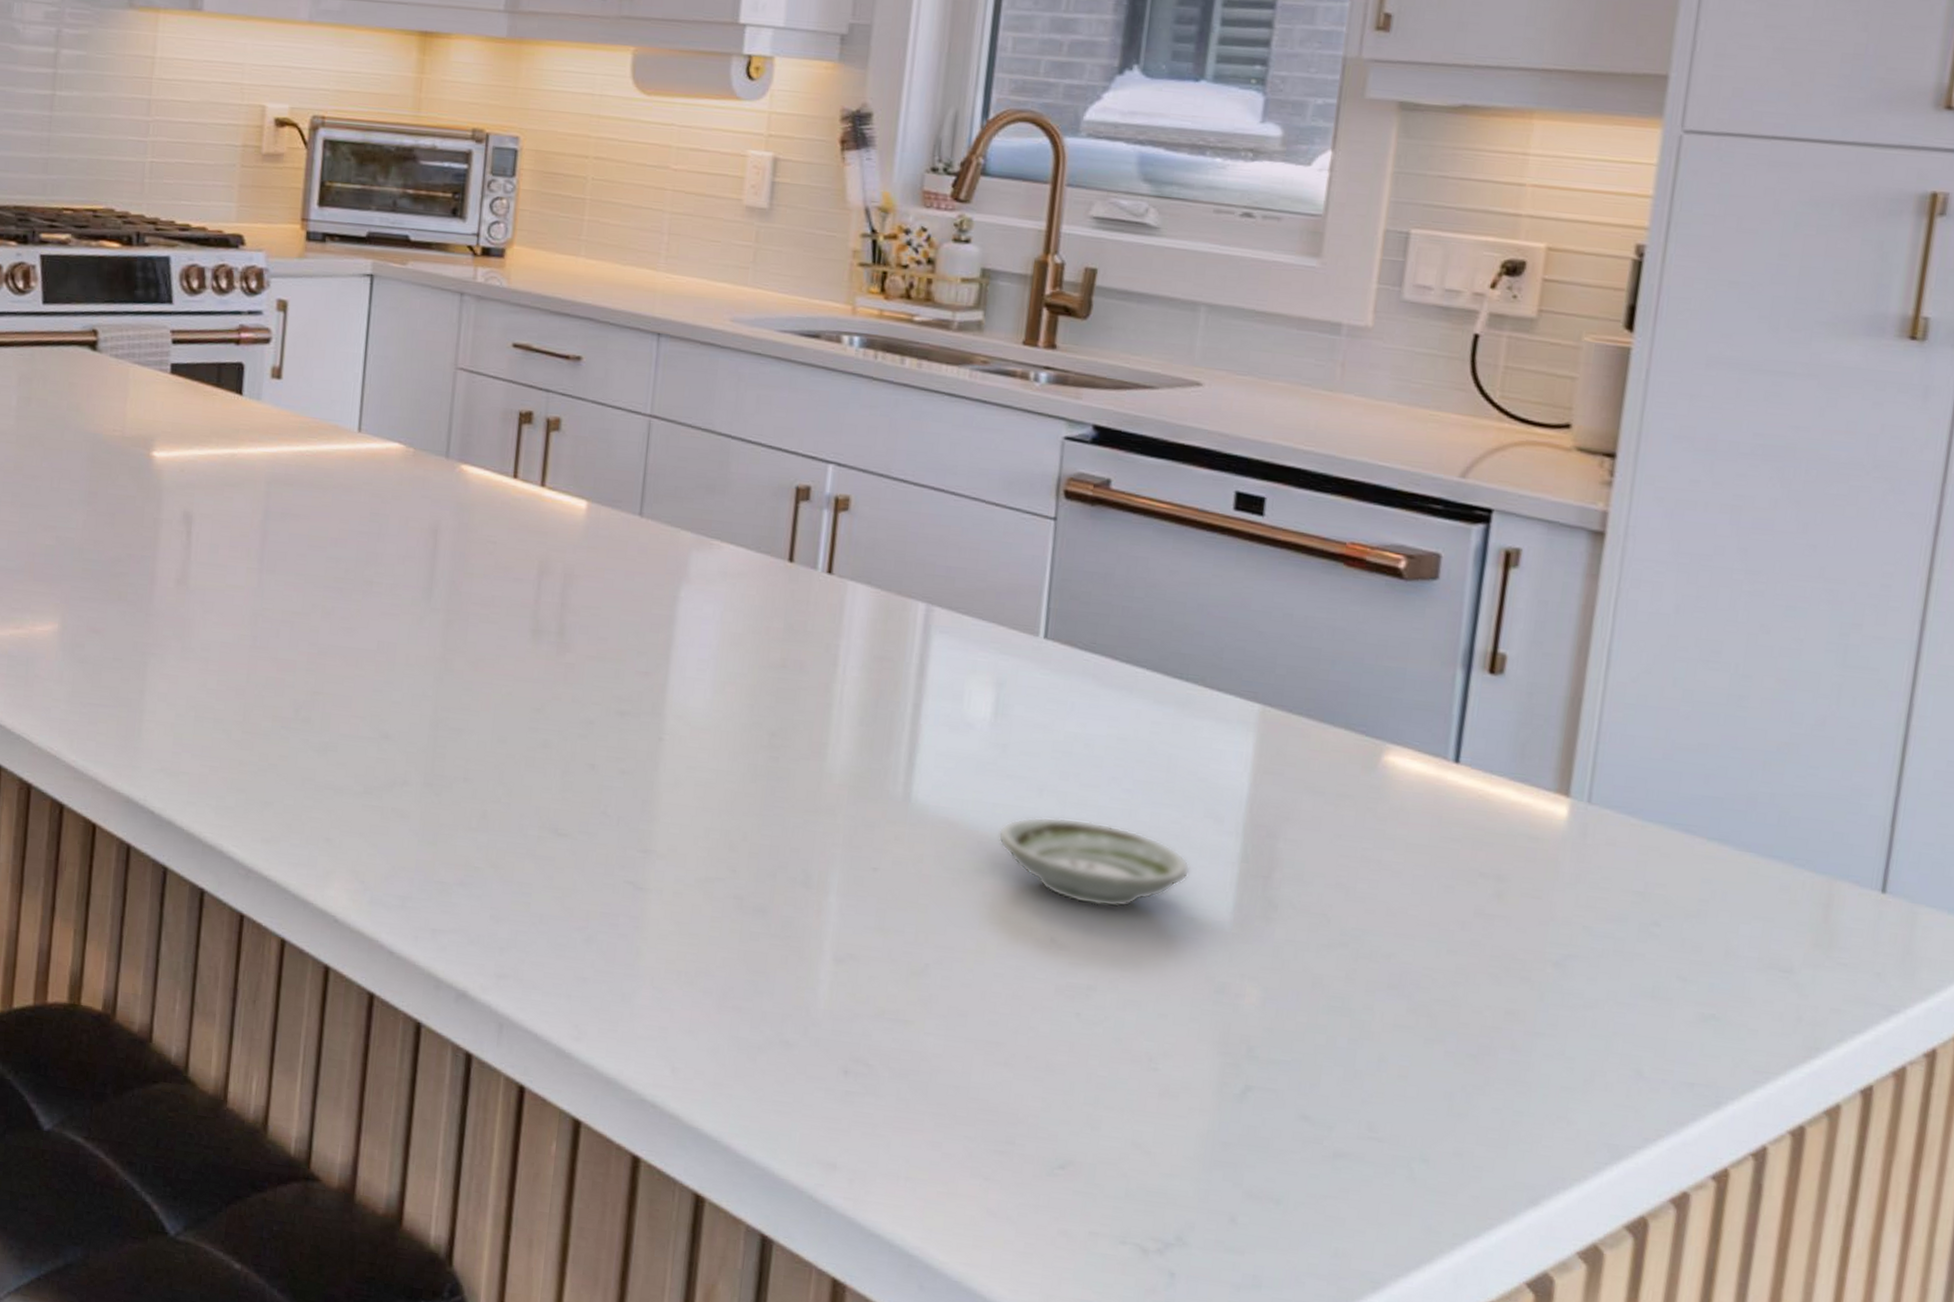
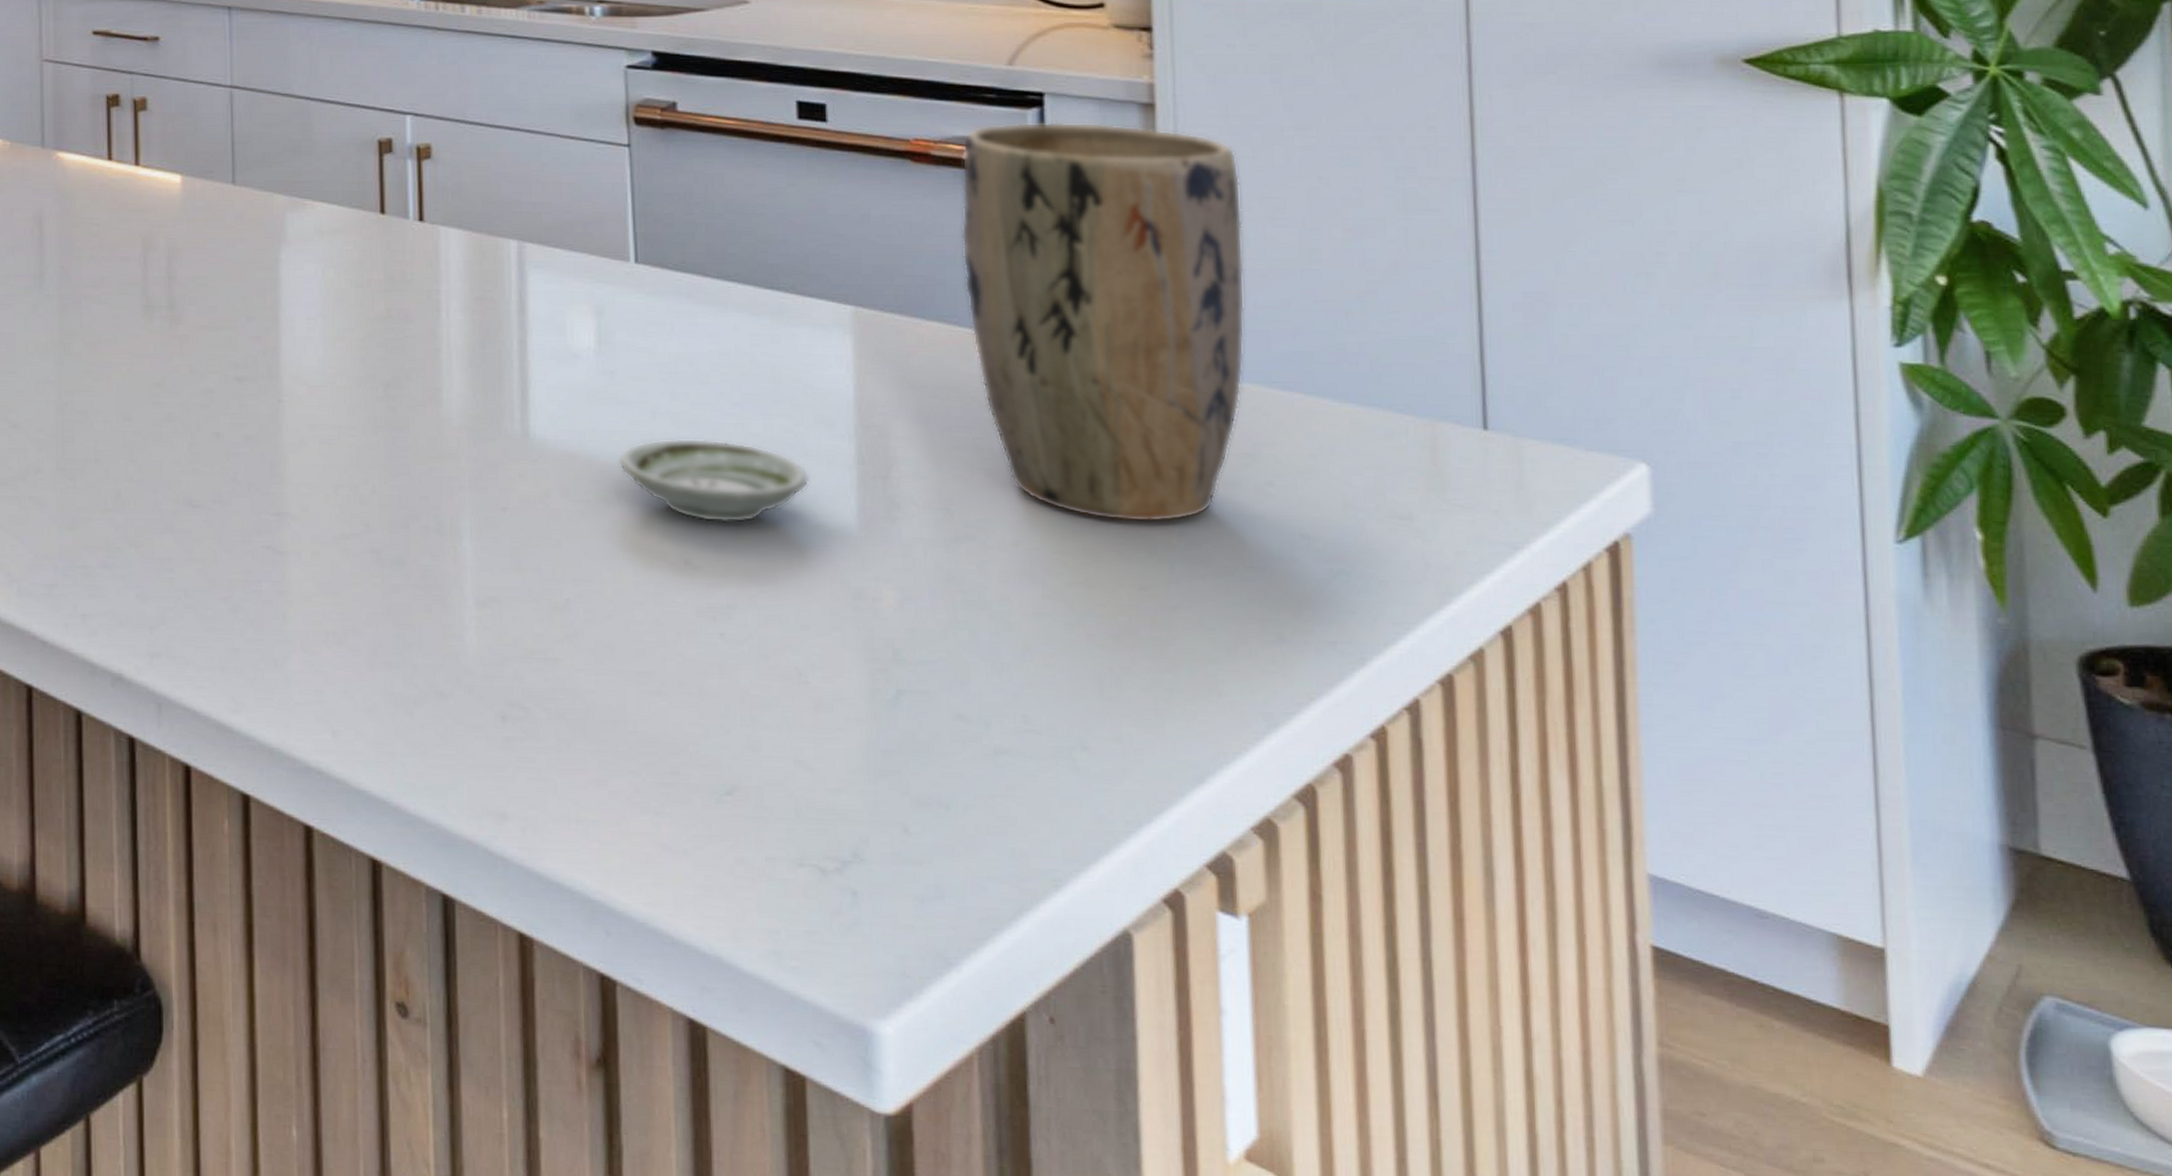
plant pot: none [1378,535,1681,950] -> present [961,121,1245,523]

